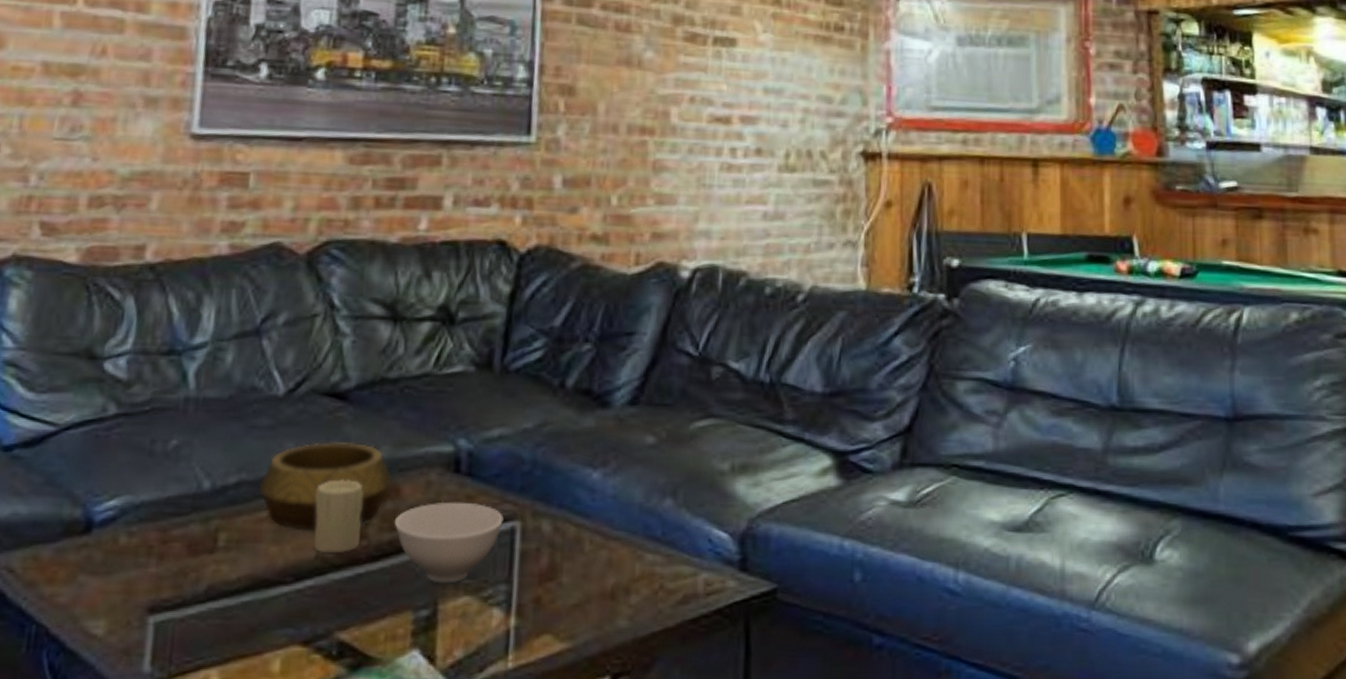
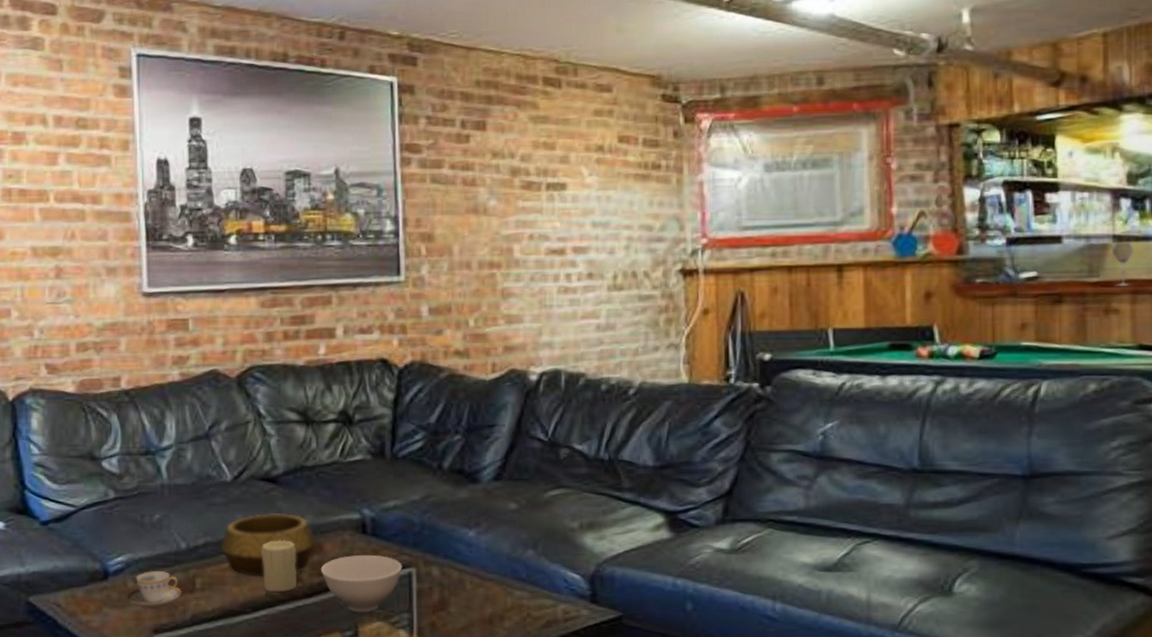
teacup: none [115,520,197,576] -> present [127,570,182,609]
wineglass: none [1310,154,1330,204] -> present [1112,242,1133,286]

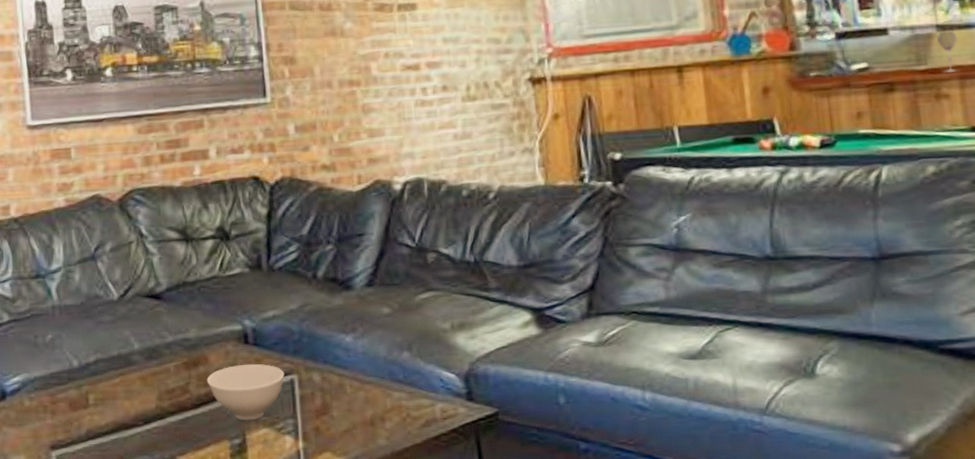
teacup: present [127,570,182,609] -> none [24,388,76,426]
decorative bowl: present [219,514,316,576] -> none [110,328,202,390]
candle: present [261,540,297,593] -> none [149,353,186,405]

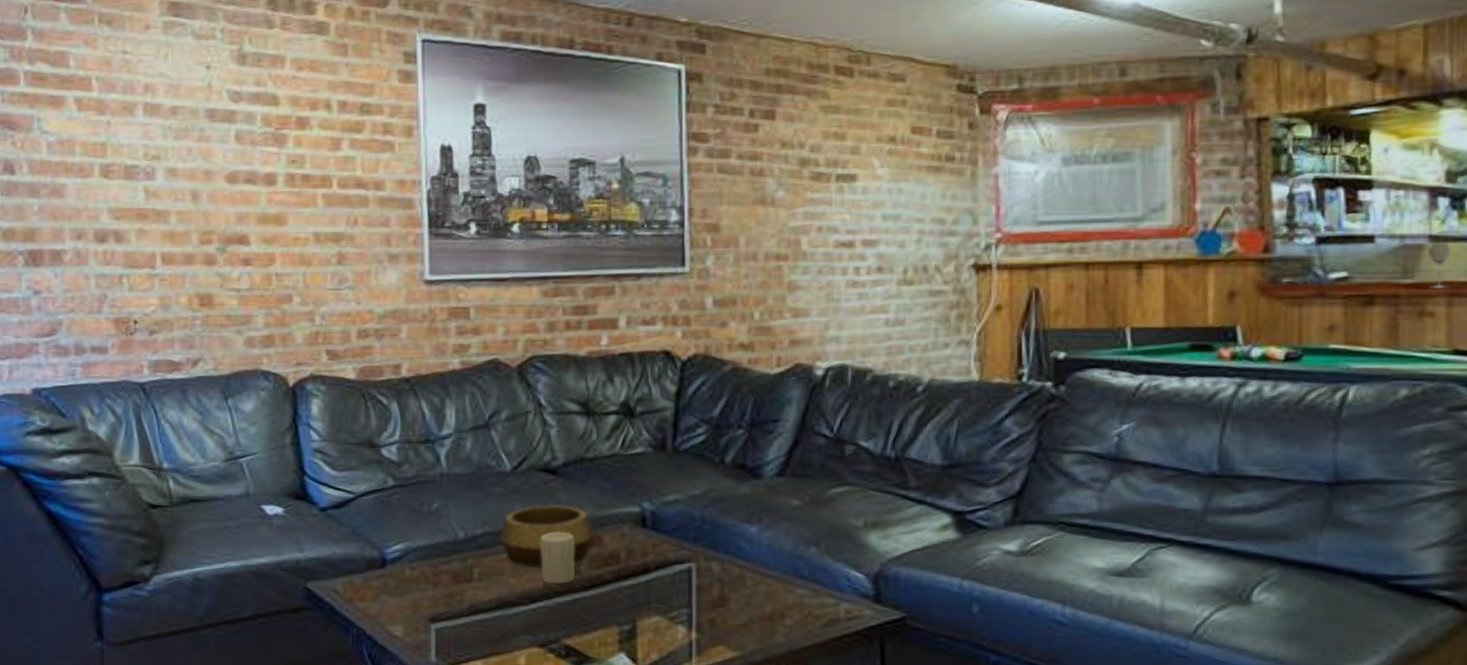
decorative bowl: none [110,328,202,390] -> present [498,505,595,568]
candle: none [149,353,186,405] -> present [540,531,576,585]
bowl: present [206,363,285,421] -> none [599,548,682,607]

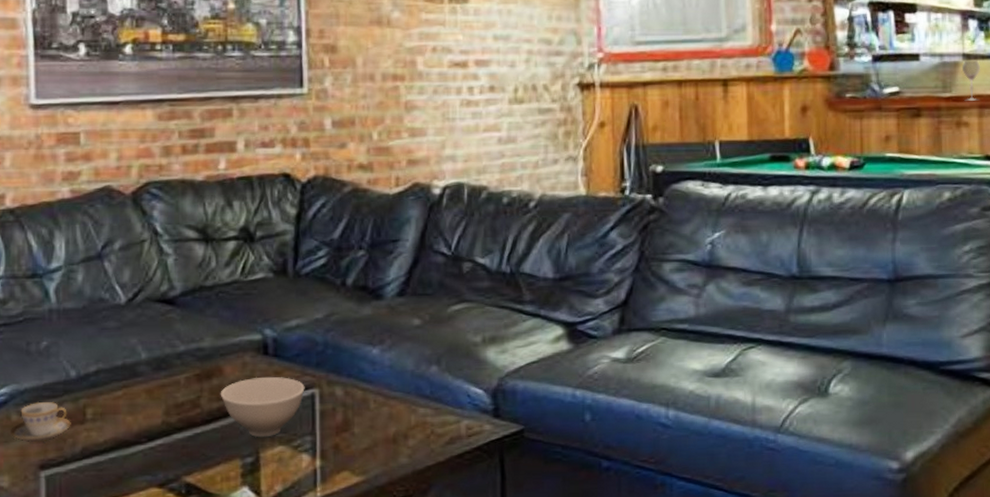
teacup: none [404,559,459,597] -> present [11,401,71,443]
decorative bowl: present [498,505,595,568] -> none [112,336,216,404]
candle: present [540,531,576,585] -> none [158,364,196,420]
bowl: none [599,548,682,607] -> present [220,376,305,438]

